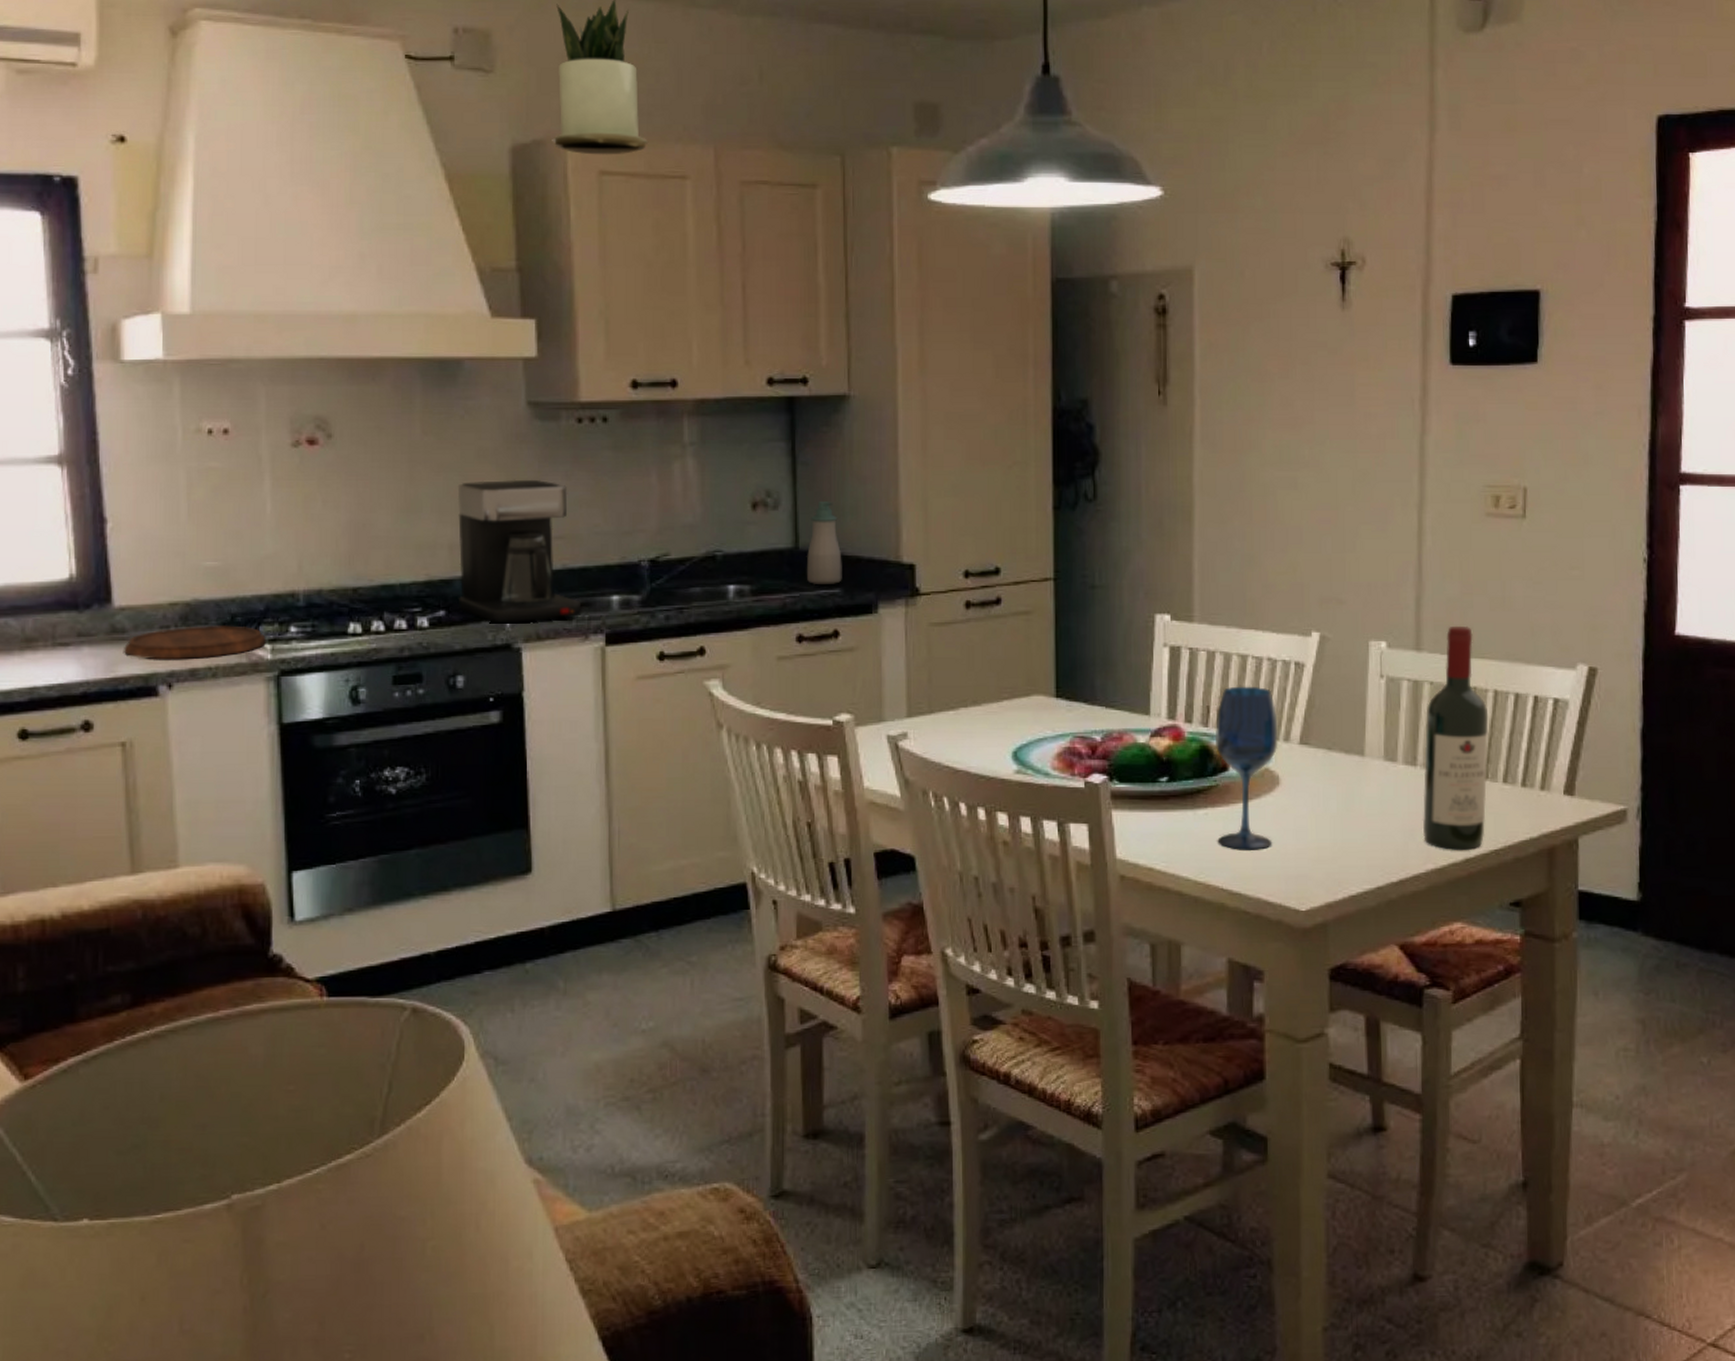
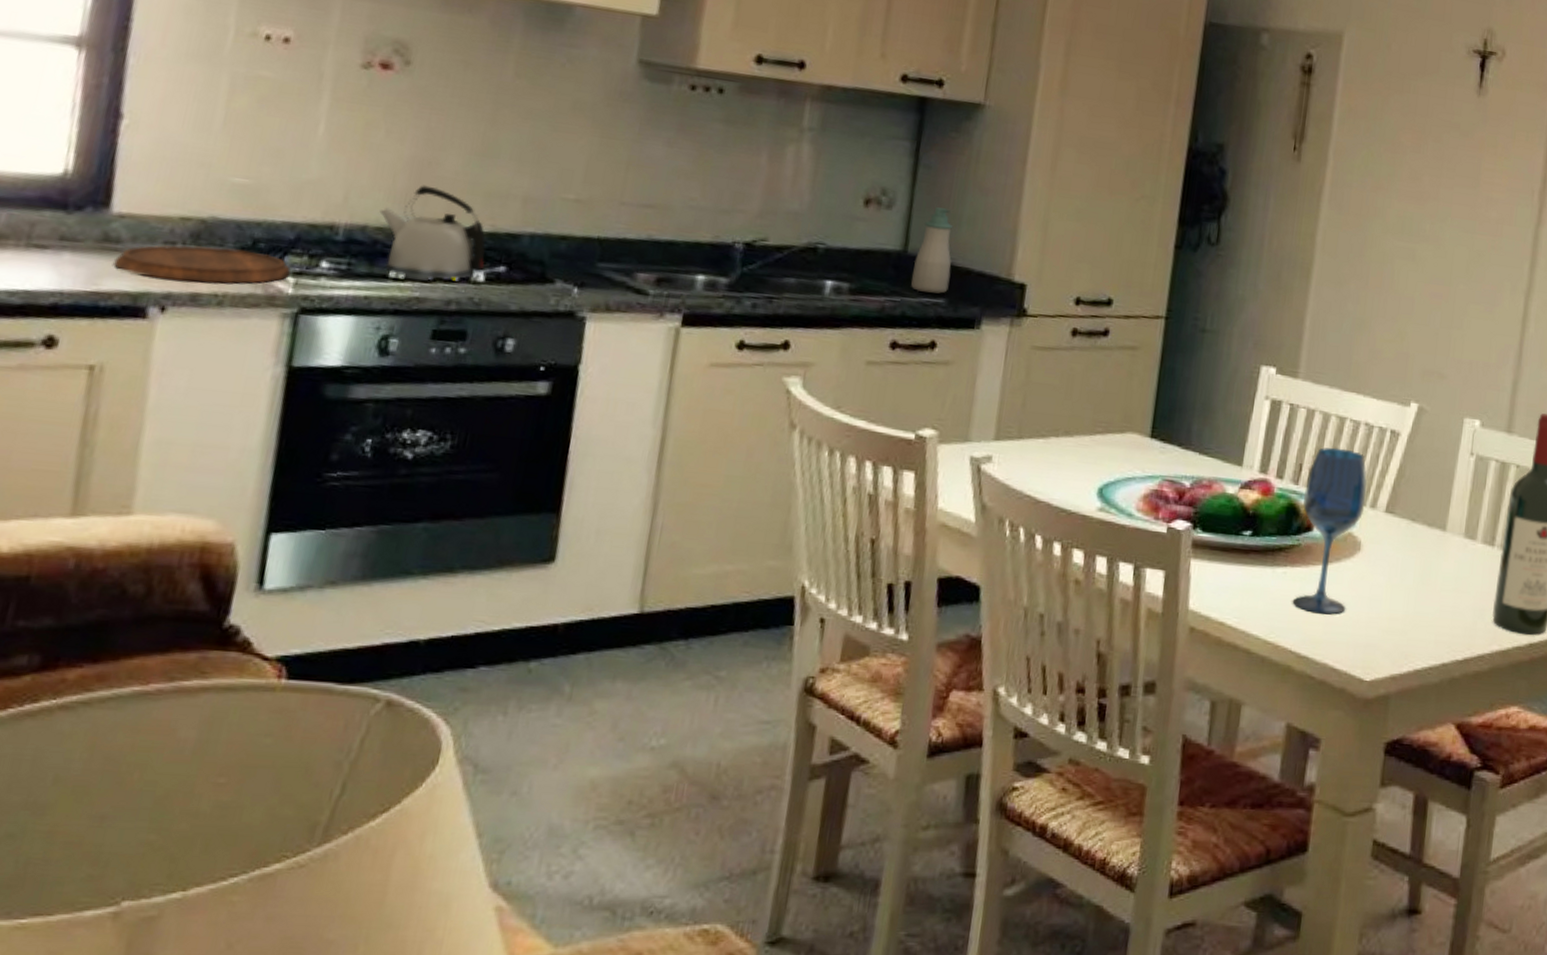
kettle: none [330,546,427,634] -> present [379,185,487,282]
coffee maker: present [457,479,582,624] -> none [522,134,667,293]

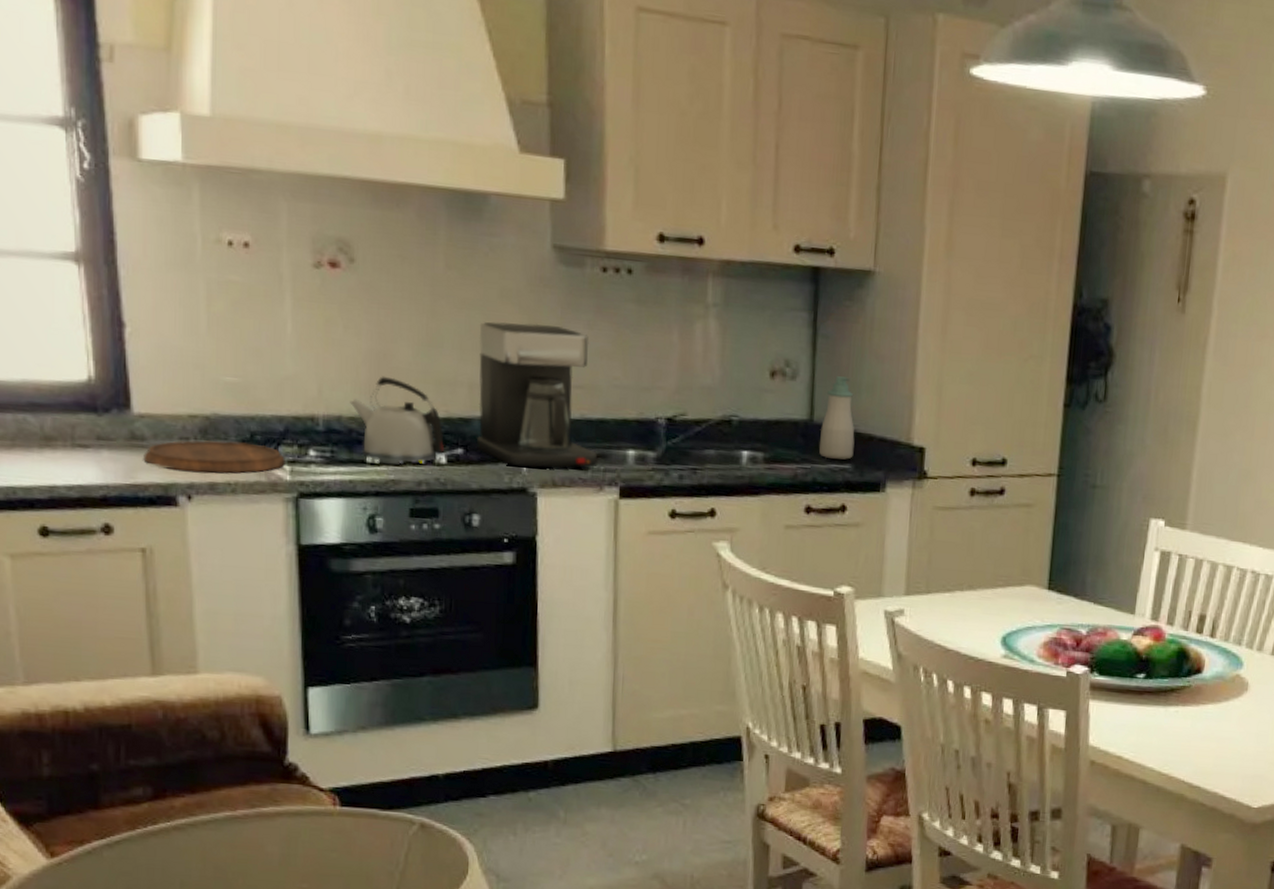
coffee maker: none [522,134,667,293] -> present [476,321,598,469]
wineglass: present [1292,447,1368,615] -> none [1184,594,1255,749]

